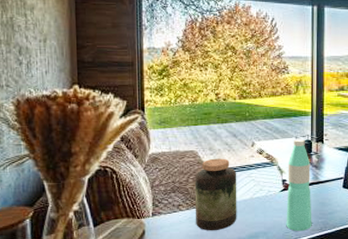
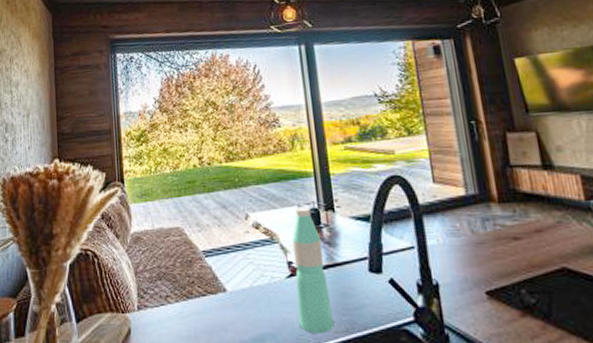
jar: present [194,158,237,231] -> none [182,235,236,331]

